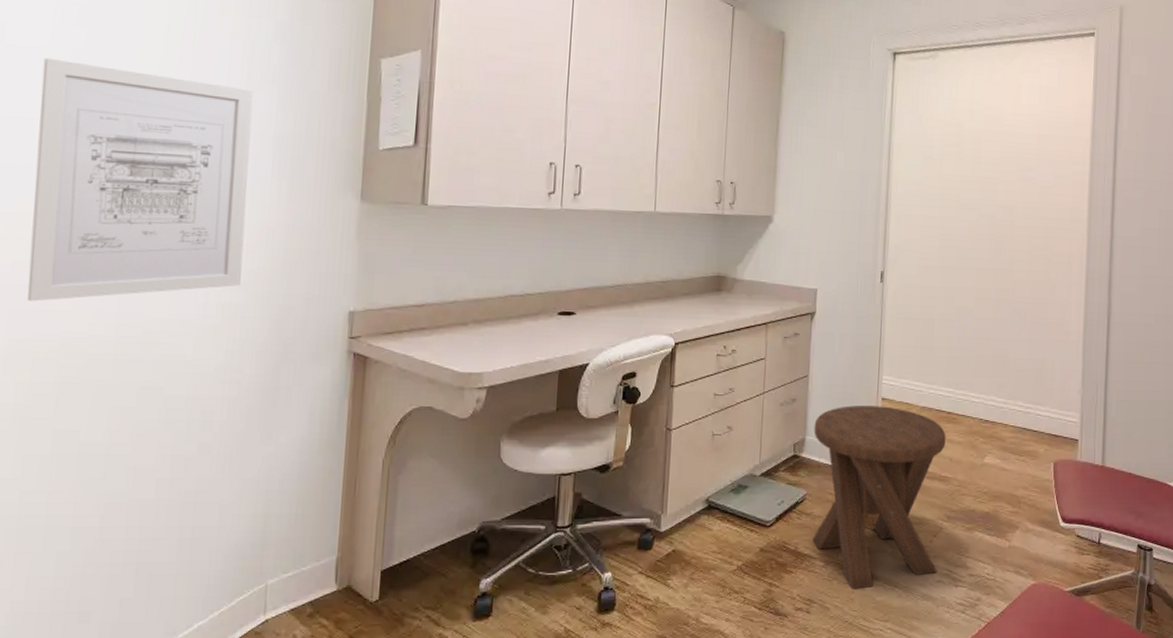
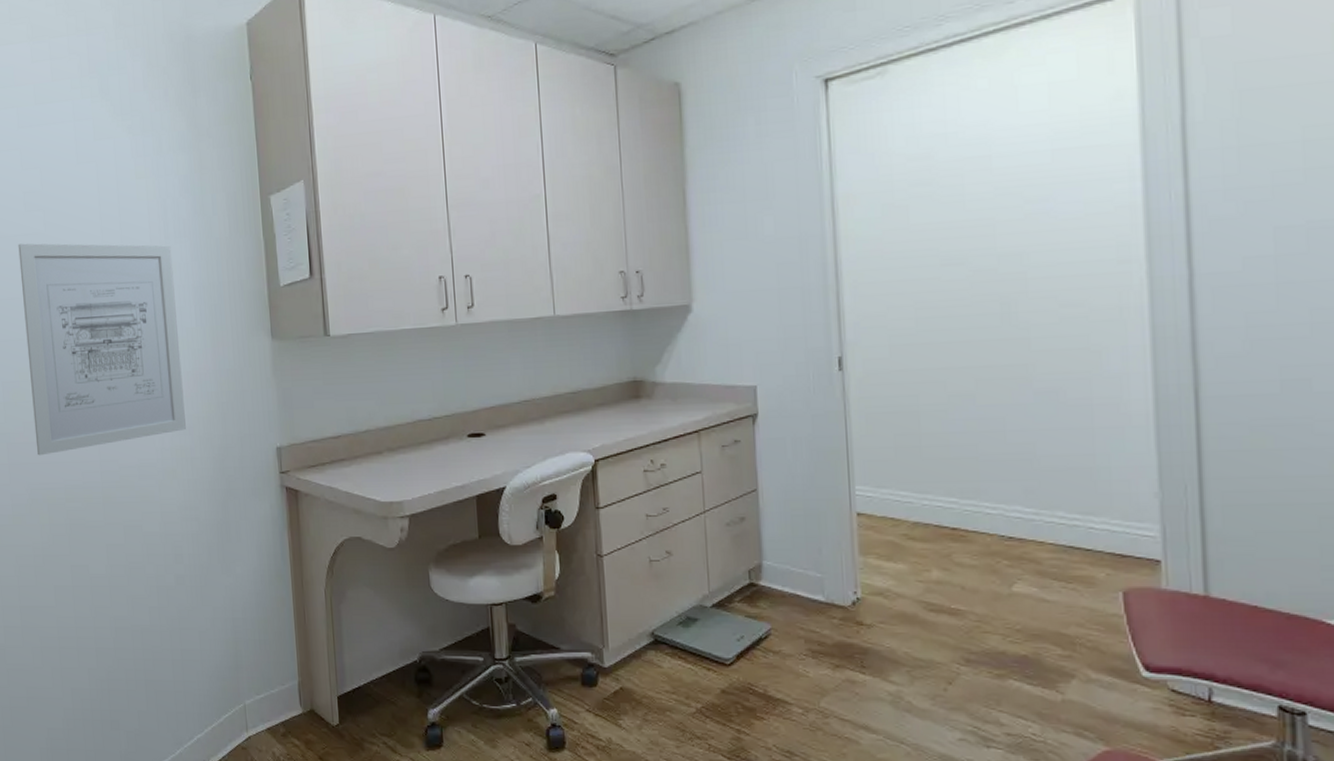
music stool: present [813,405,946,589] -> none [771,523,958,743]

